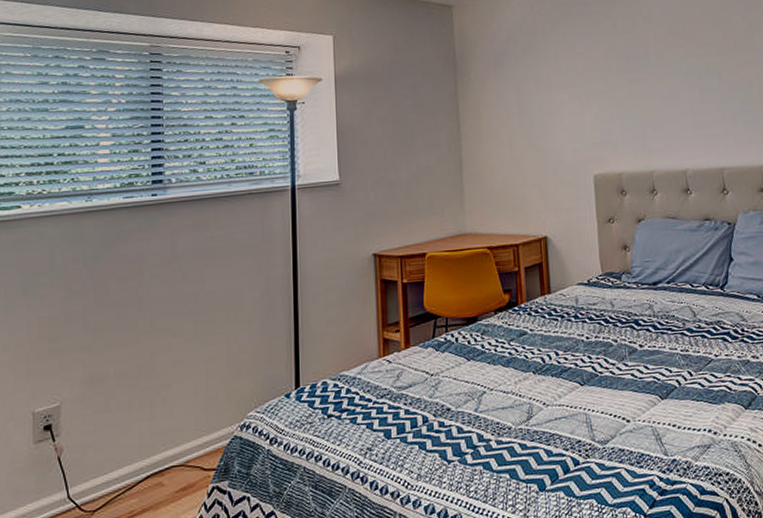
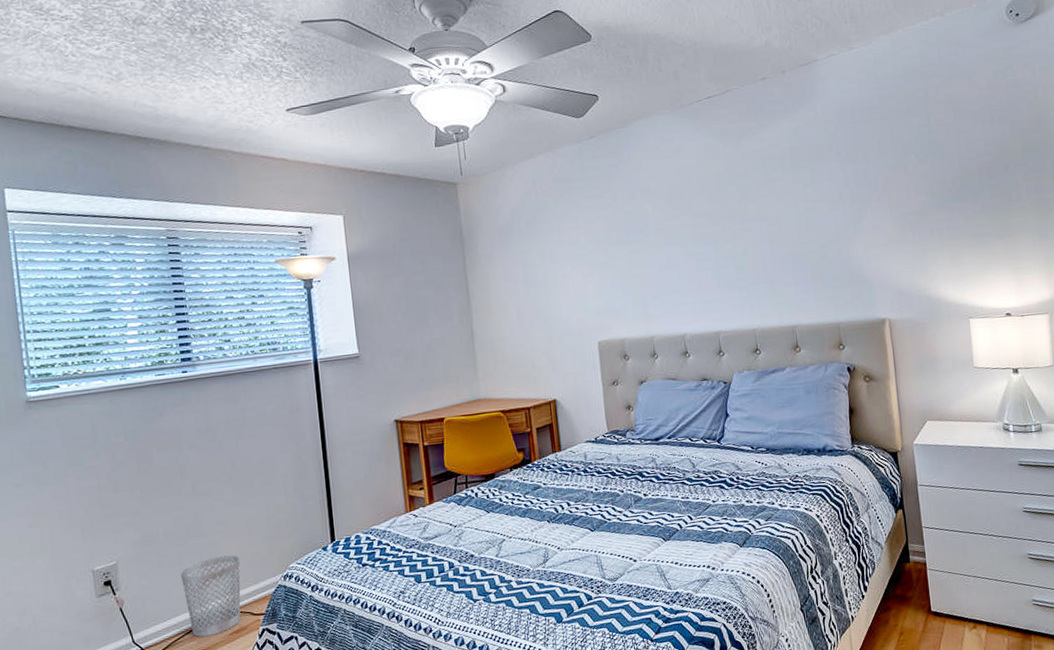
wastebasket: none [129,399,195,494] -> present [181,555,241,637]

